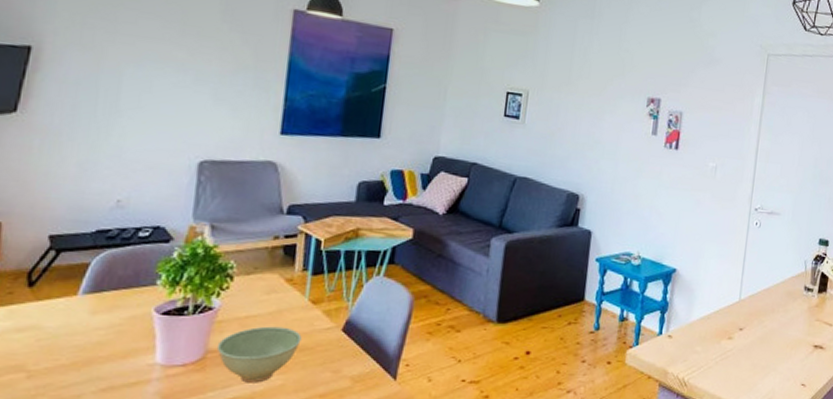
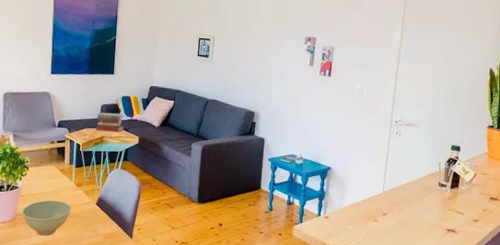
books: none [347,193,392,223] -> present [96,112,124,133]

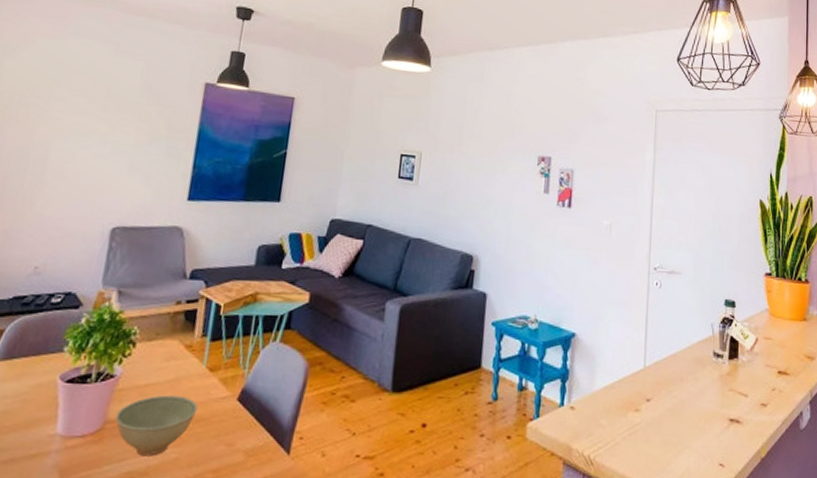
books: present [96,112,124,133] -> none [247,257,290,287]

